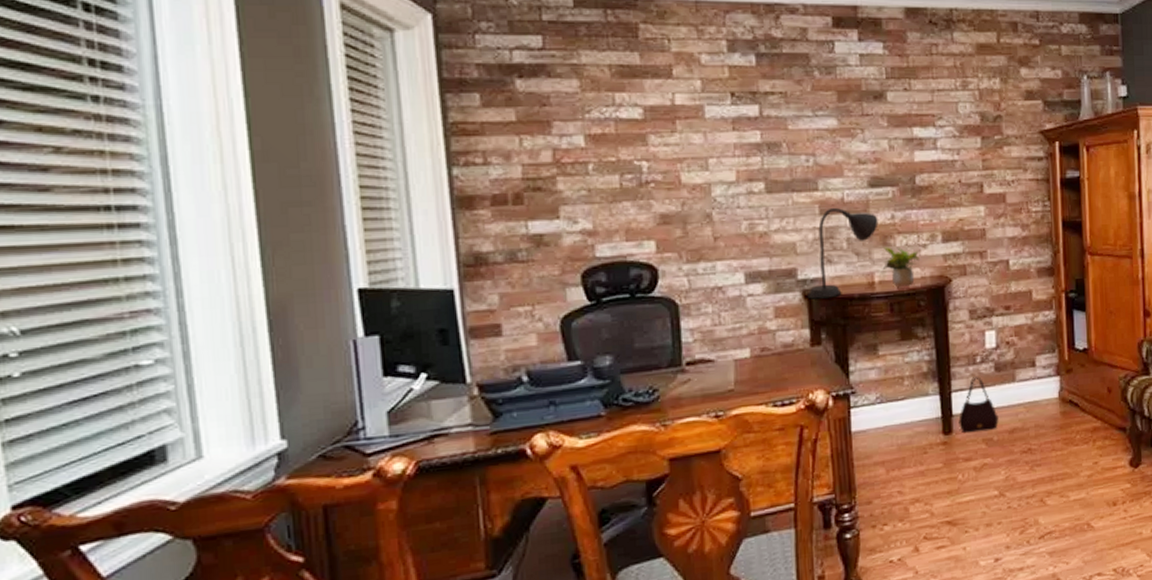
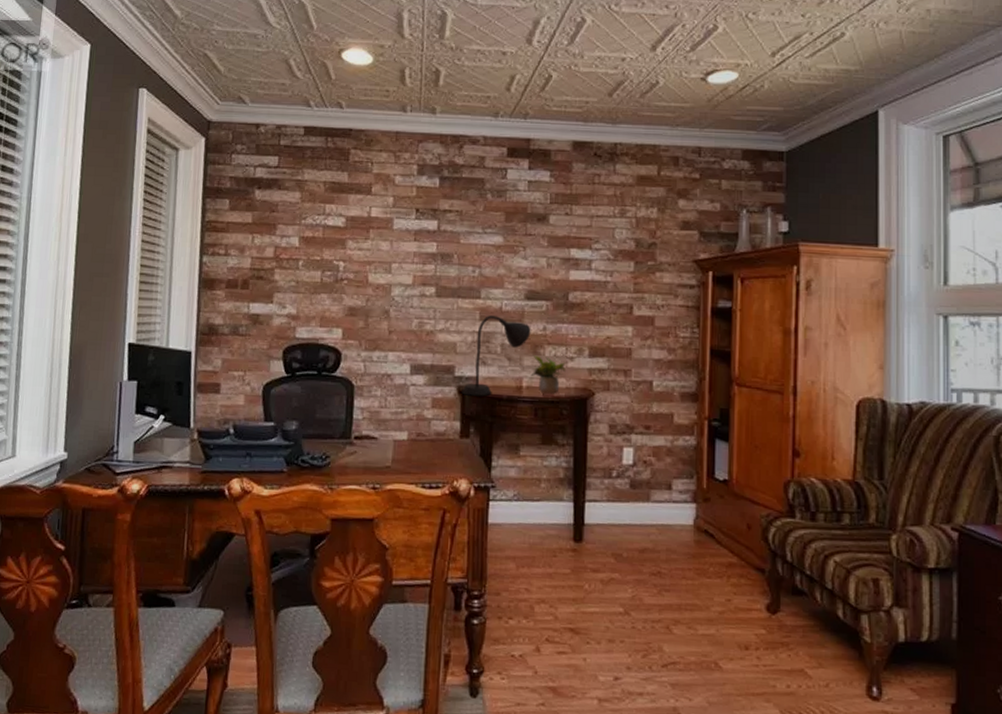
handbag: present [958,376,999,432] -> none [590,490,630,545]

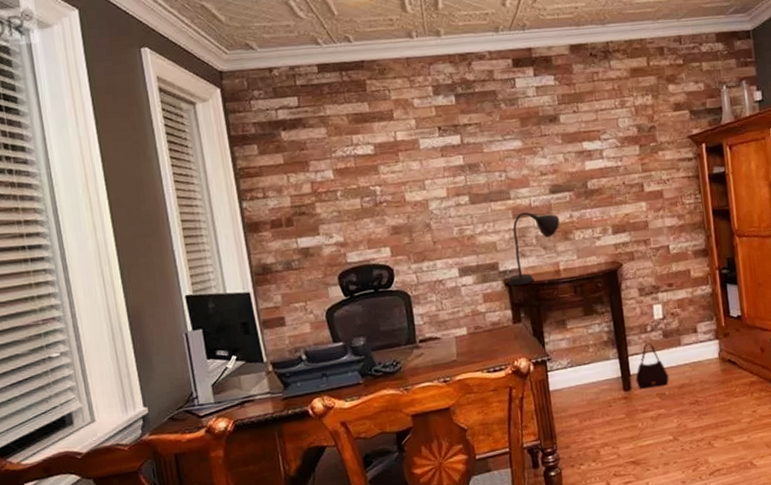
potted plant: present [530,355,566,395] -> none [564,240,595,274]
handbag: none [590,490,630,545] -> present [636,343,669,389]

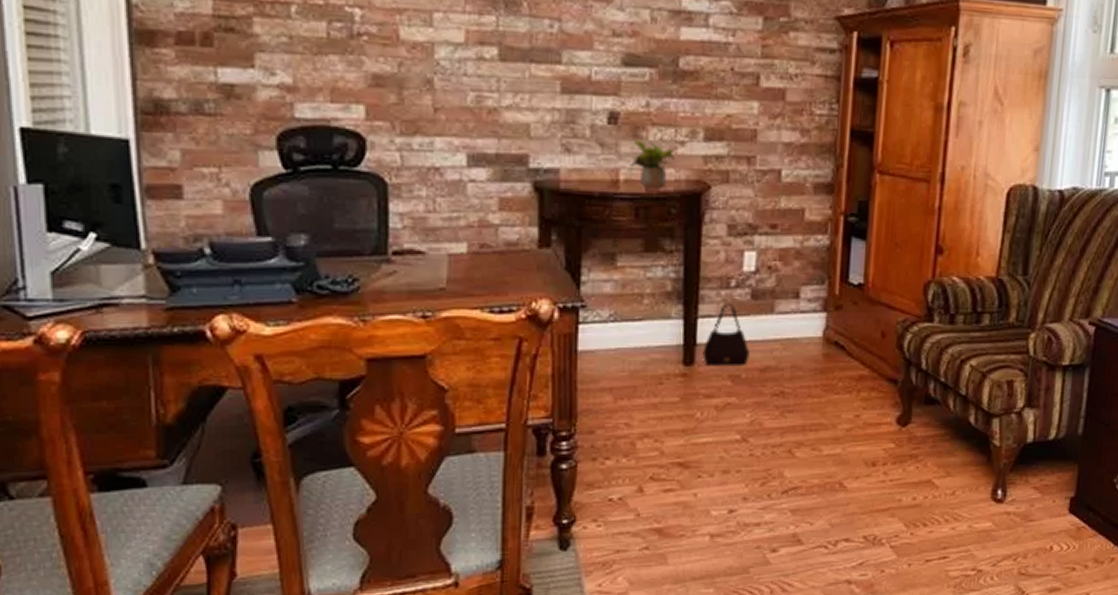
desk lamp: present [507,212,560,286] -> none [539,87,630,194]
potted plant: none [564,240,595,274] -> present [629,139,675,190]

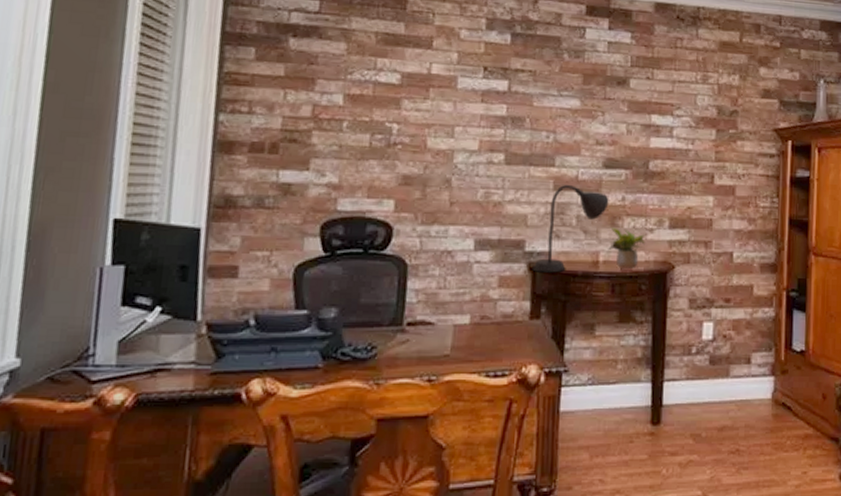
desk lamp: none [539,87,630,194] -> present [532,185,609,273]
handbag: present [702,303,750,365] -> none [668,368,709,425]

